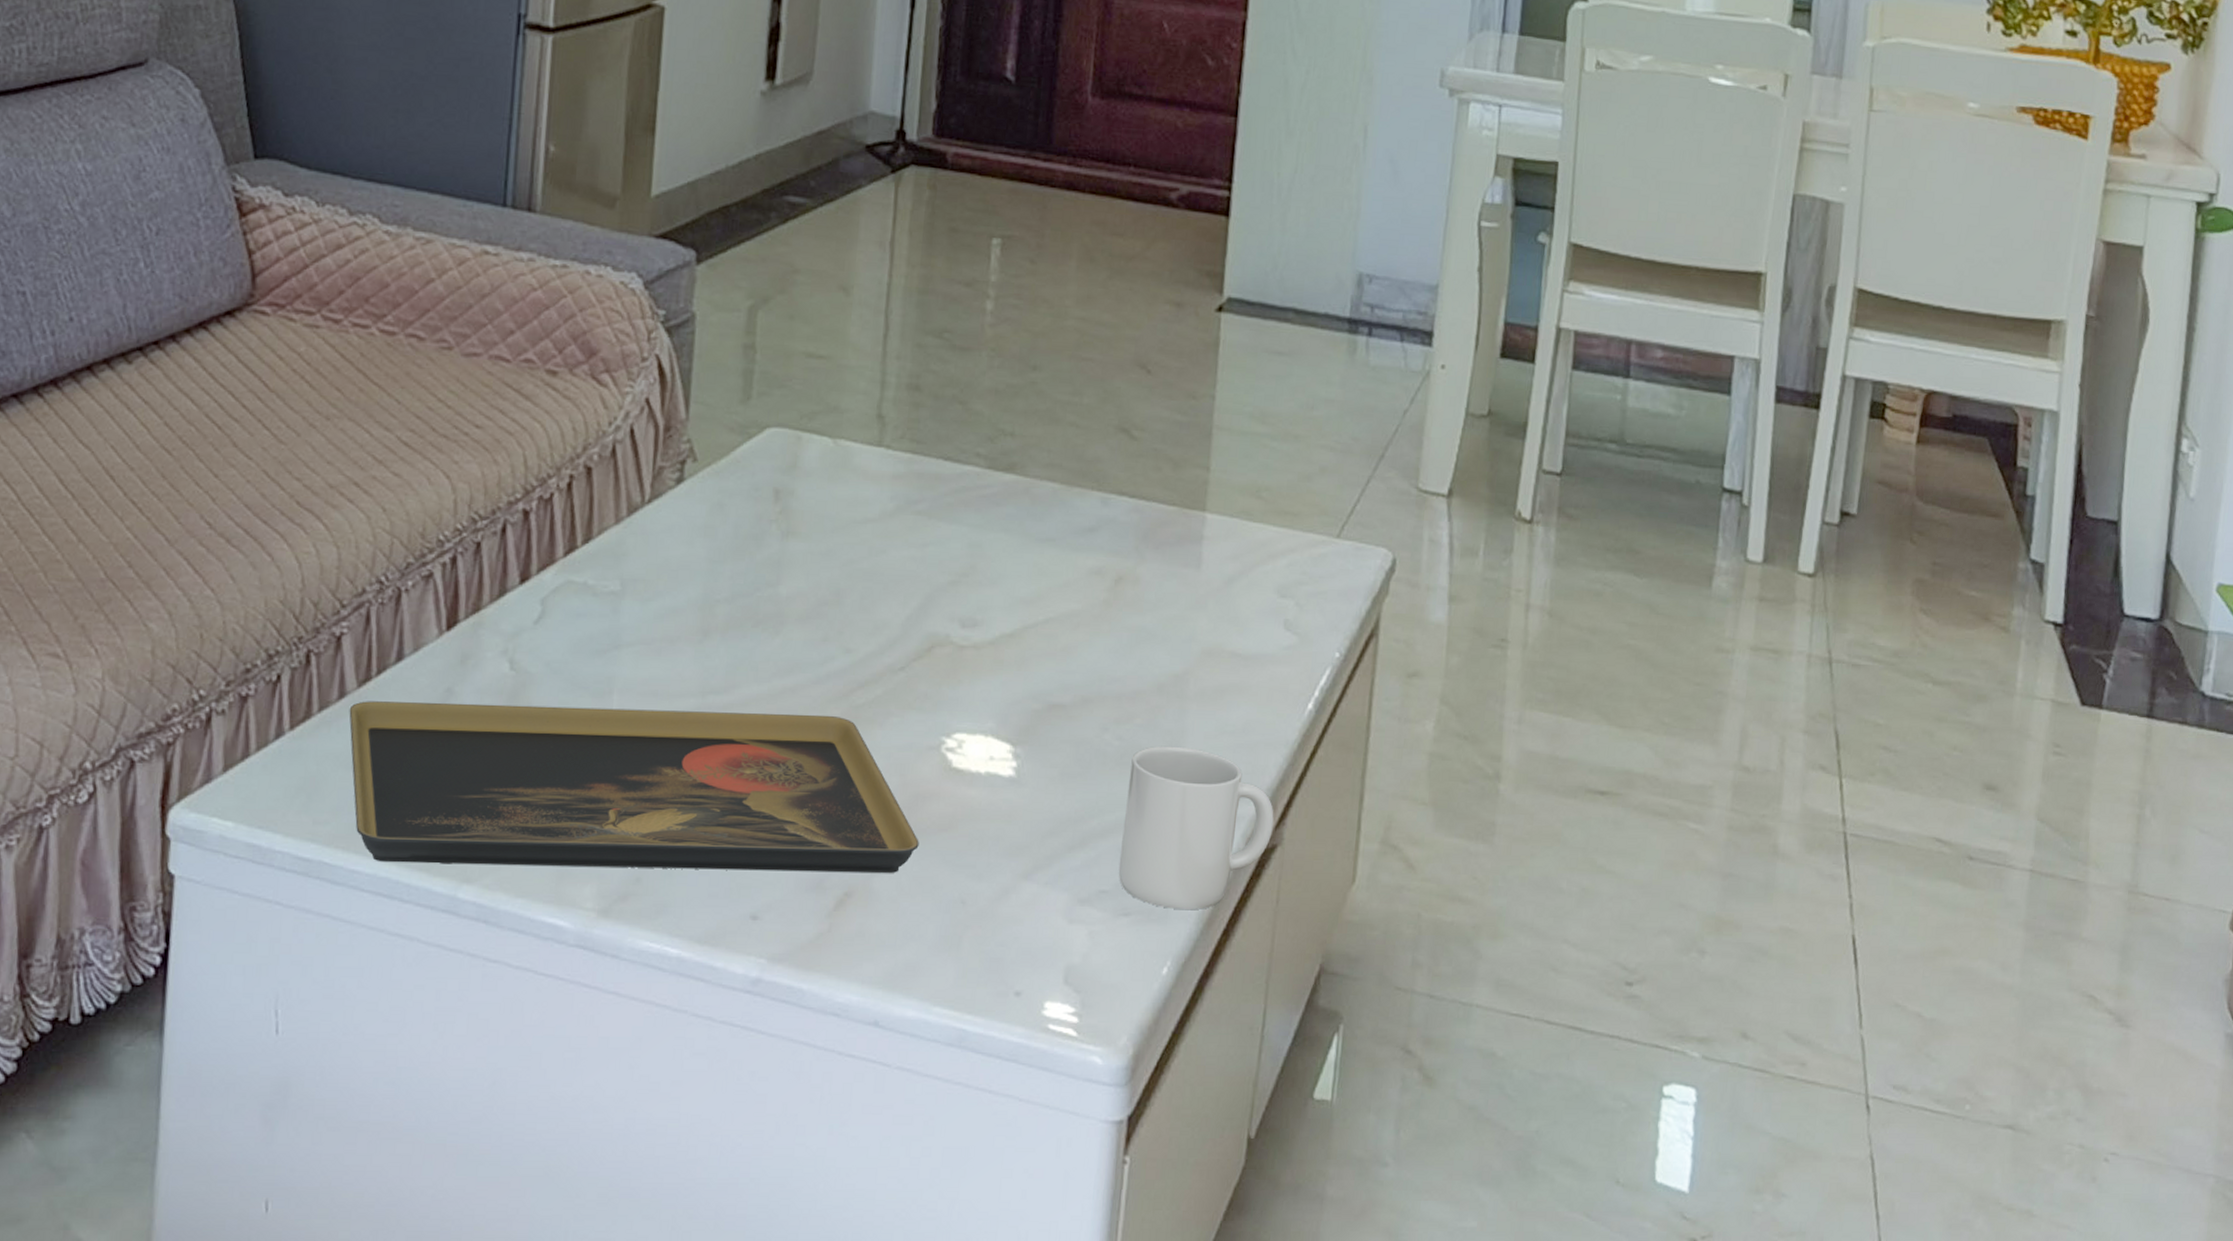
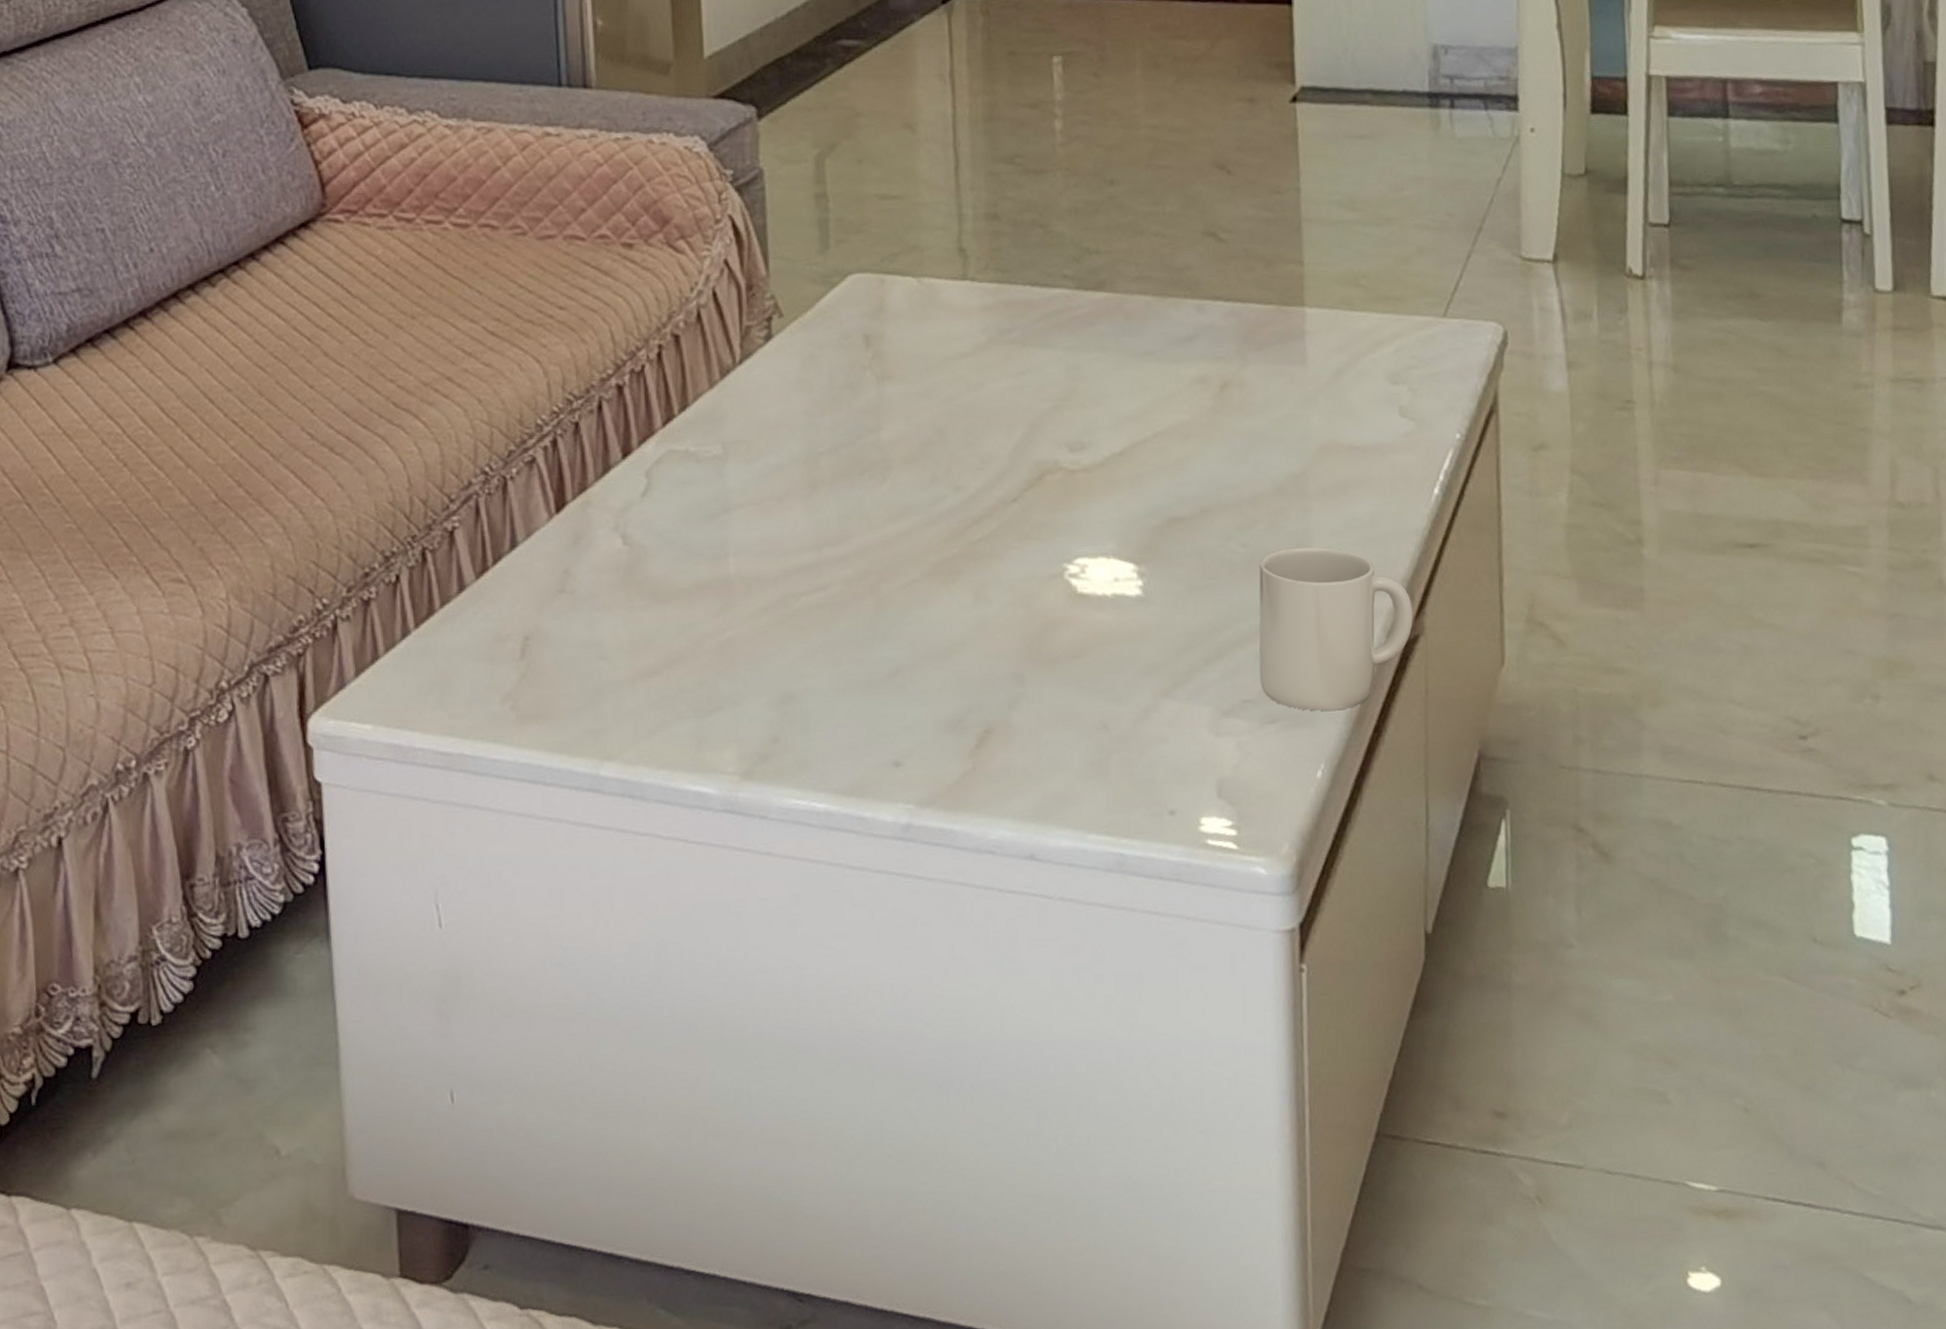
decorative tray: present [349,701,919,873] -> none [470,554,1054,749]

